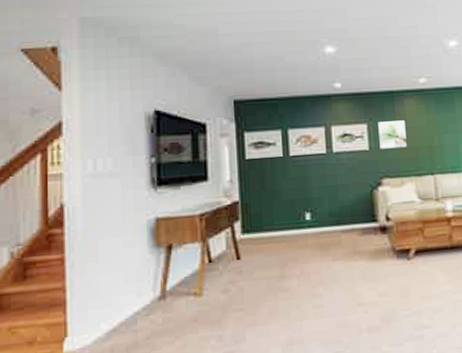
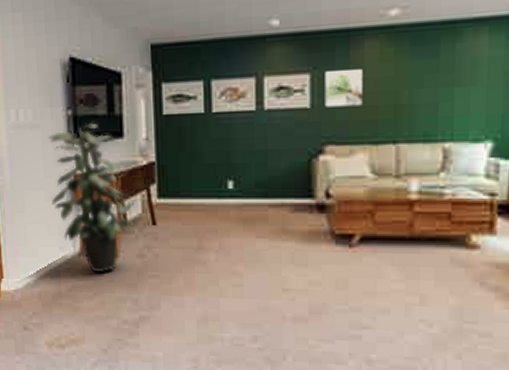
indoor plant: none [129,169,219,314] -> present [48,122,135,272]

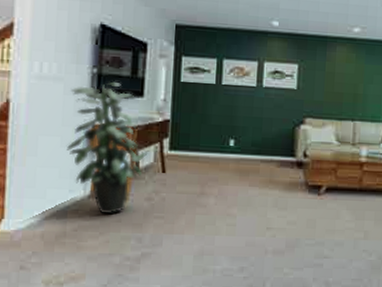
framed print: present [323,67,364,108] -> none [306,63,336,92]

